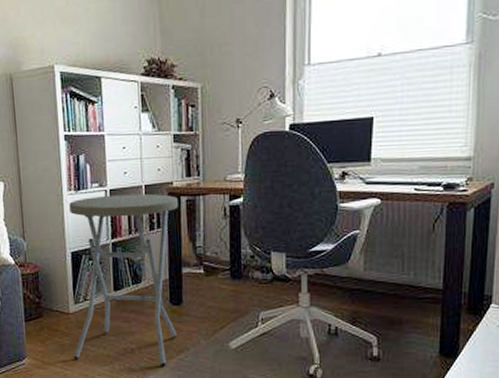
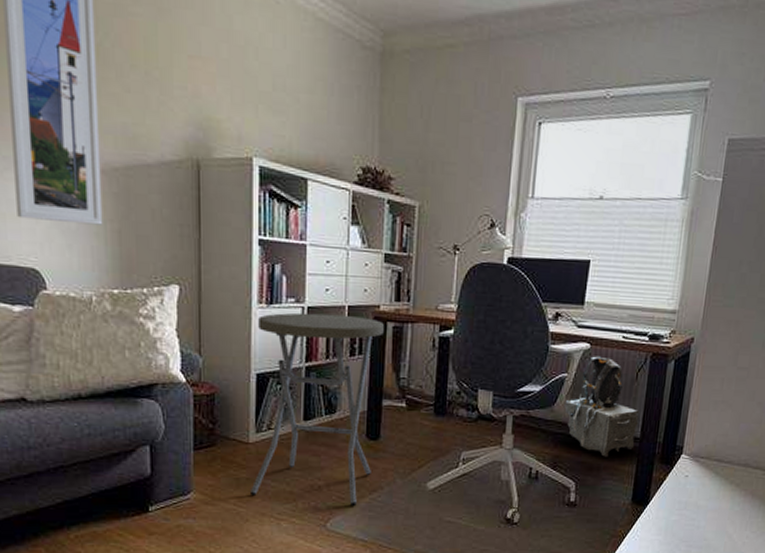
backpack: none [359,210,440,310] -> present [564,356,640,457]

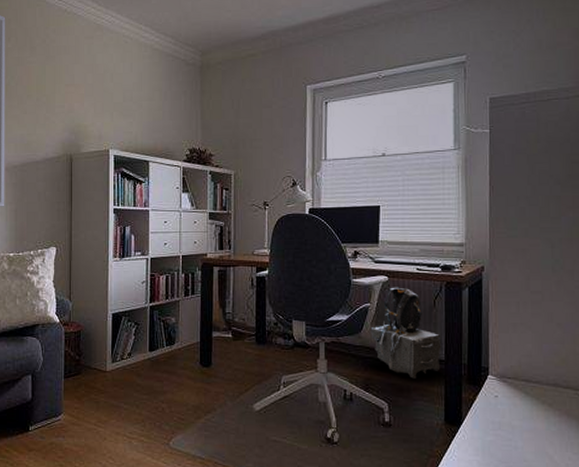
side table: present [251,312,384,506] -> none [108,263,211,426]

